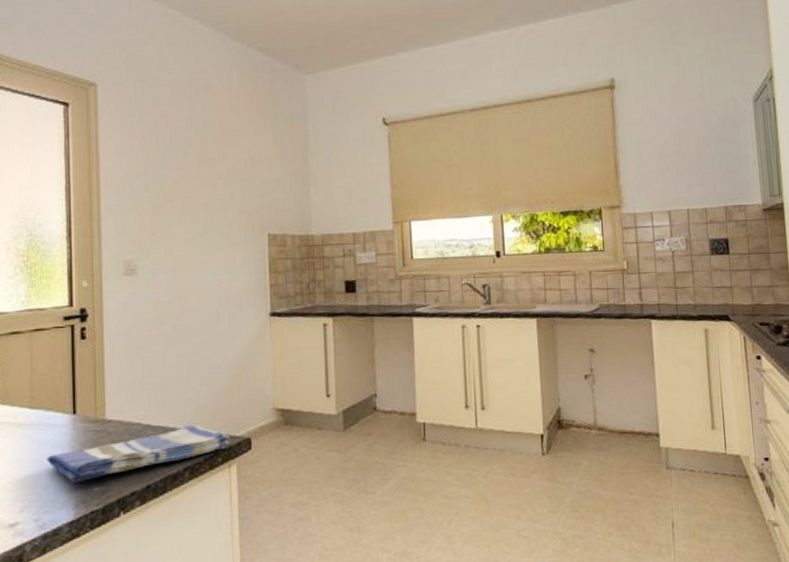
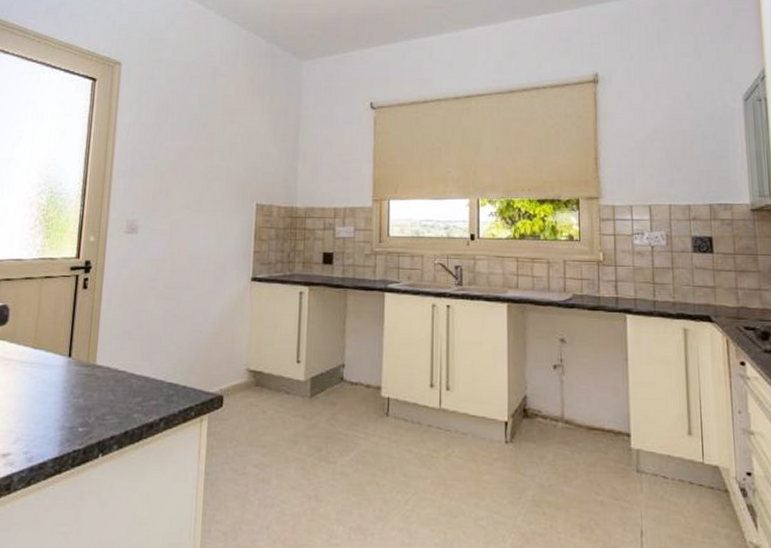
dish towel: present [46,424,230,482] -> none [41,377,204,421]

